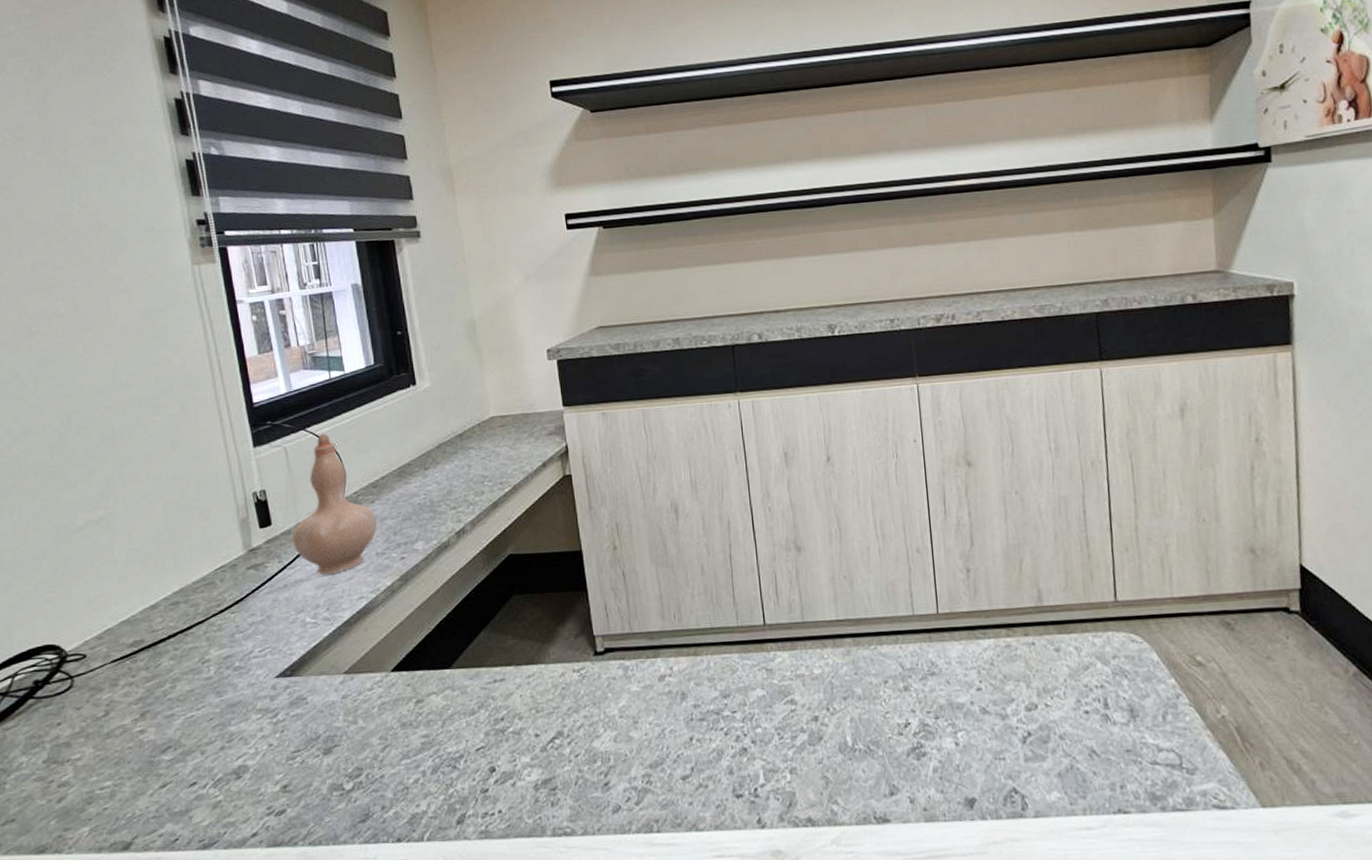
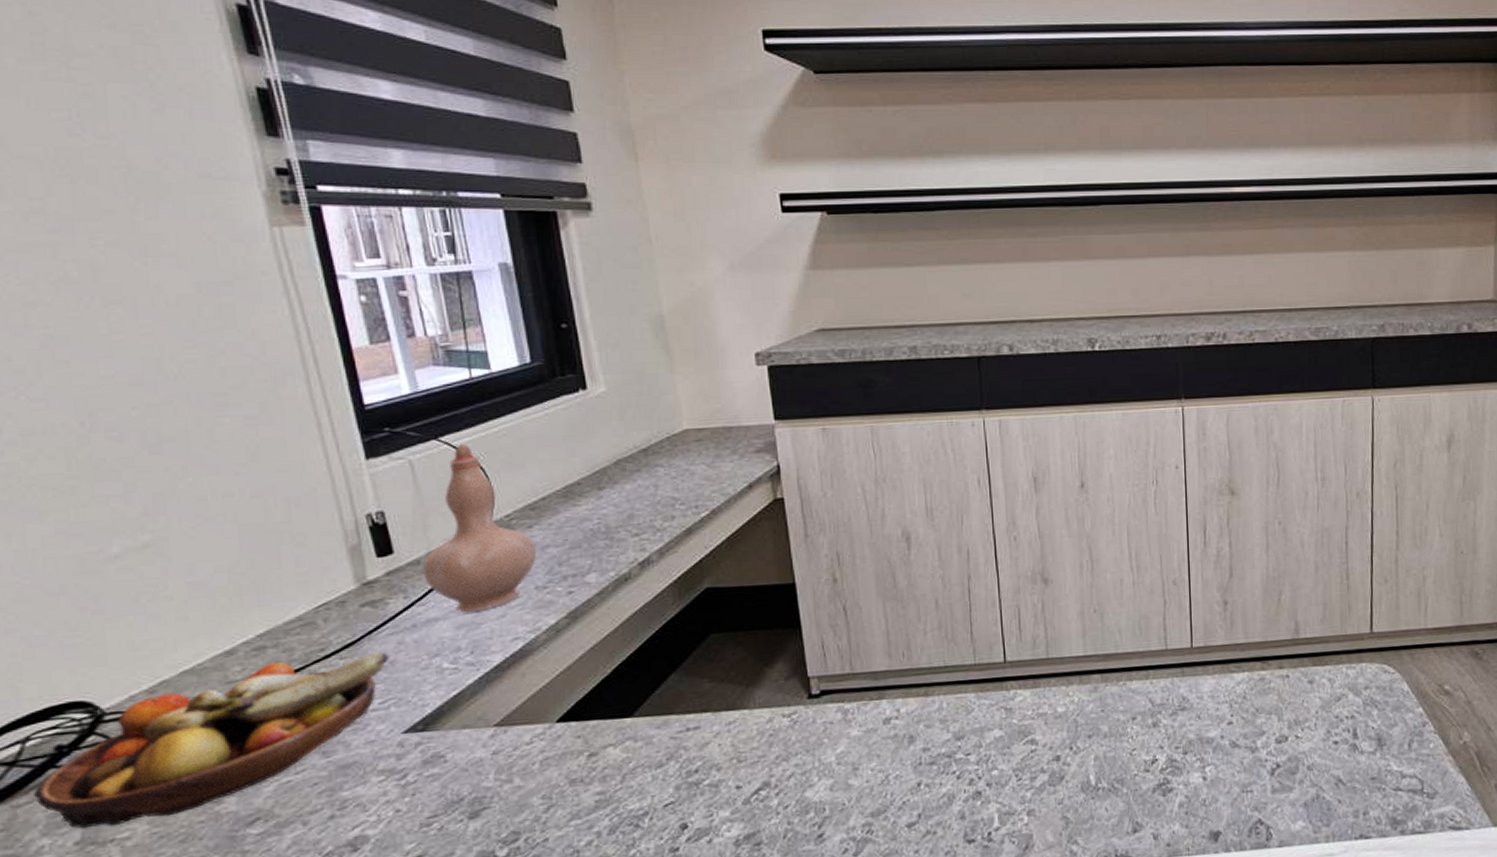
fruit bowl: none [18,609,267,750] -> present [34,653,389,829]

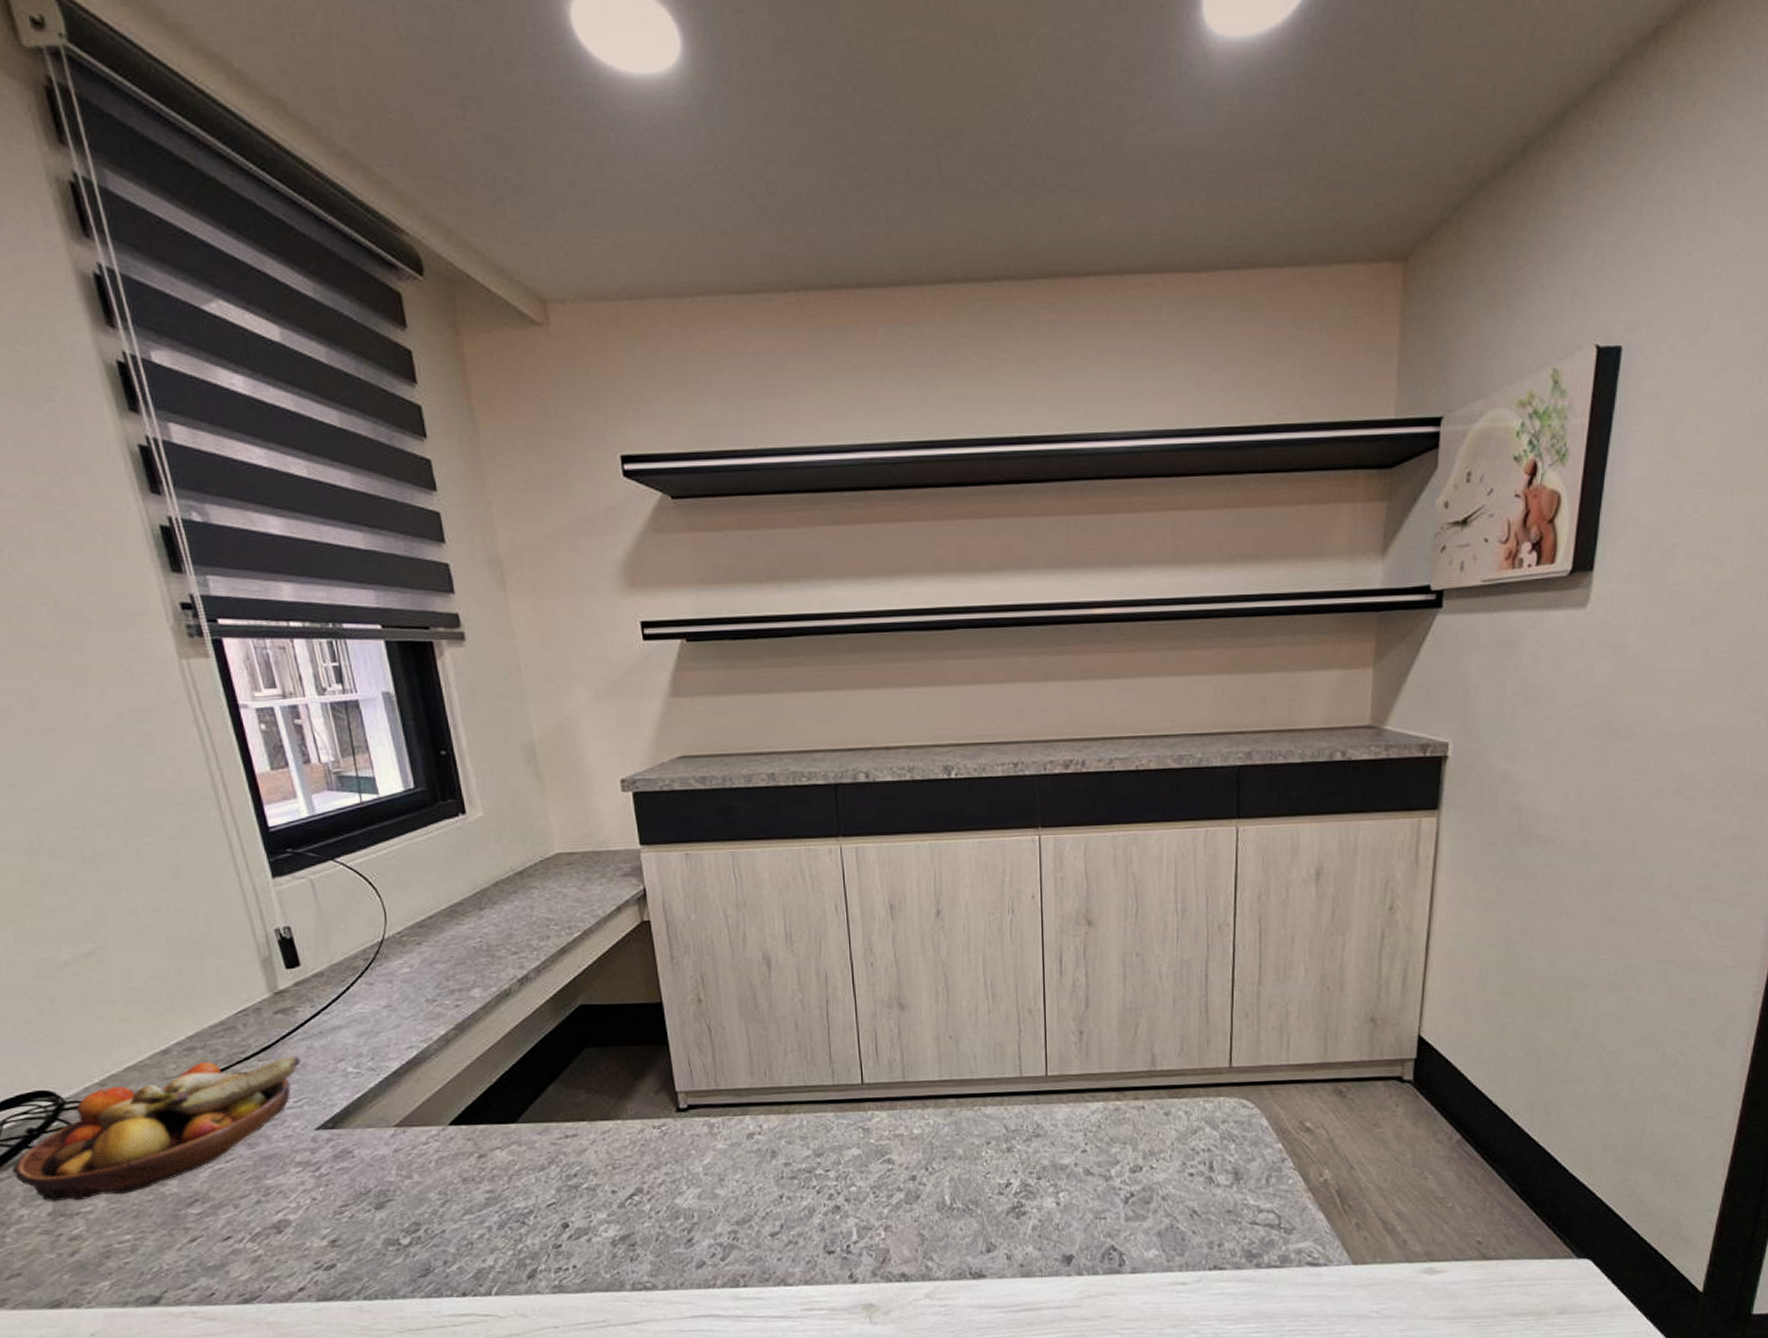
vase: present [424,444,536,613] -> none [327,865,426,1022]

